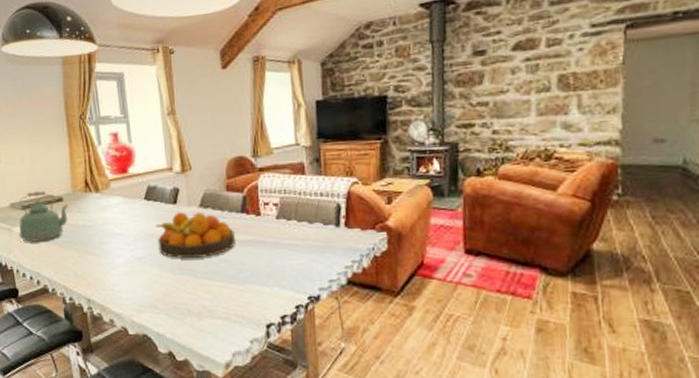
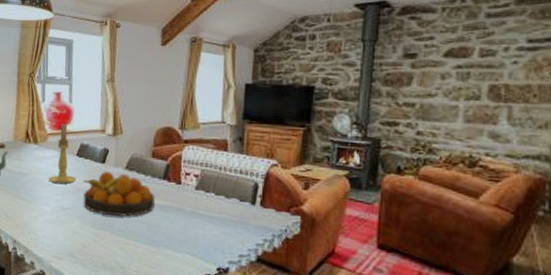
candle holder: none [116,166,148,233] -> present [48,123,77,184]

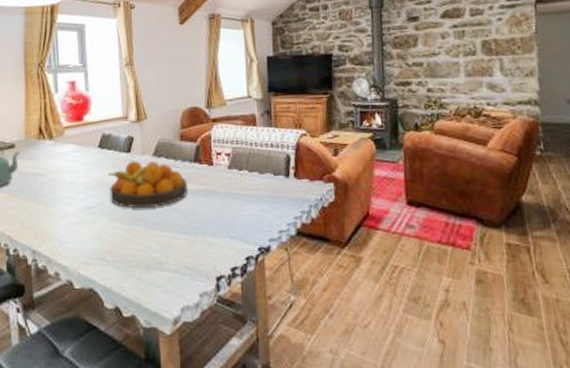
candle holder: present [48,123,77,184] -> none [68,114,100,181]

